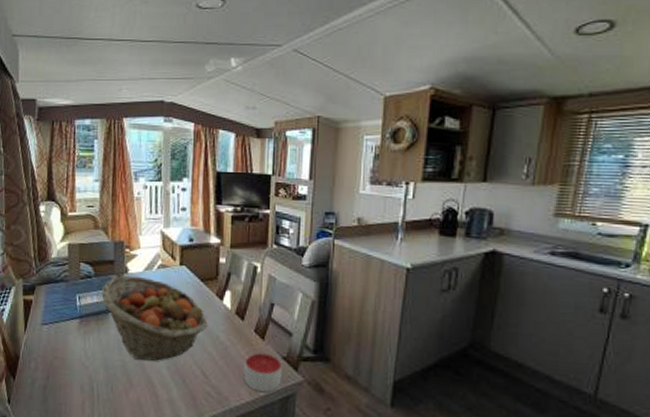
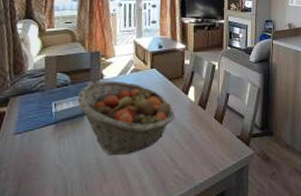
candle: present [244,351,282,392] -> none [206,134,237,167]

